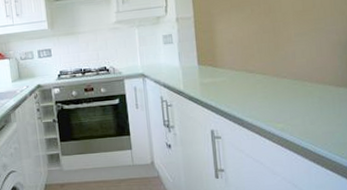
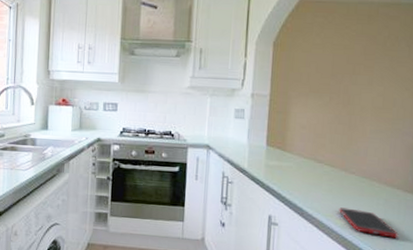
cell phone: none [277,111,337,132] -> present [339,207,399,239]

